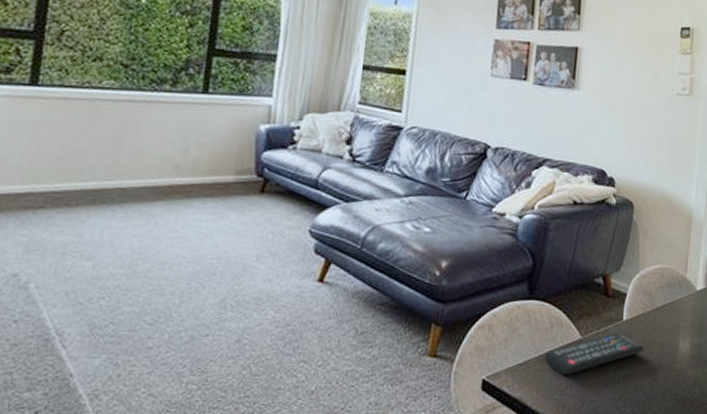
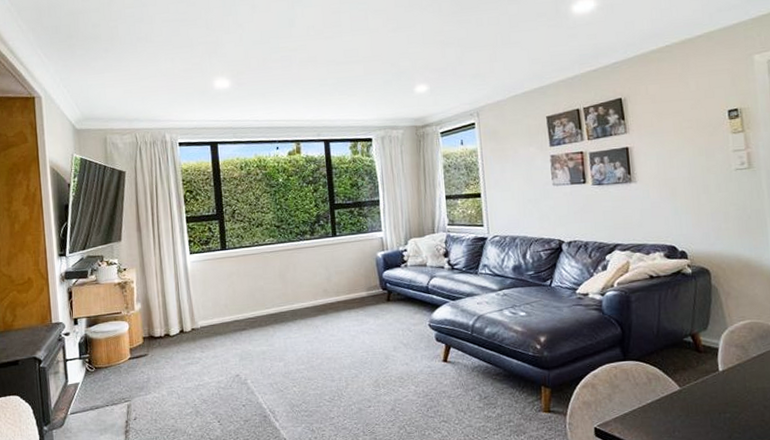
remote control: present [545,334,644,375] -> none [648,383,746,420]

